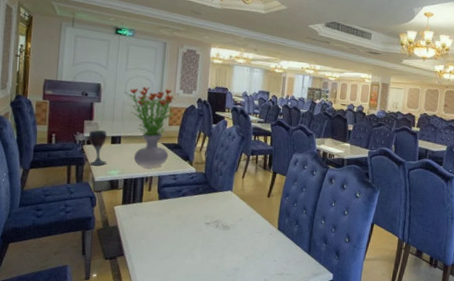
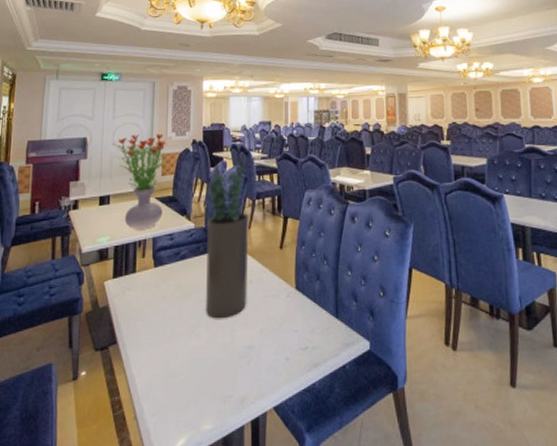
cup: present [88,130,107,166] -> none [74,190,95,235]
vase: none [201,116,245,246] -> present [206,154,249,319]

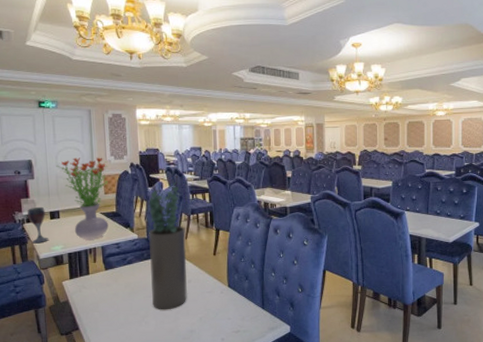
cup: none [74,190,95,235] -> present [27,206,48,244]

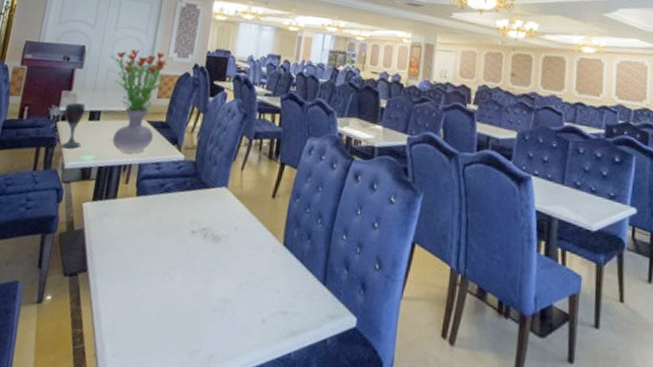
vase: present [148,176,187,310] -> none [184,87,249,265]

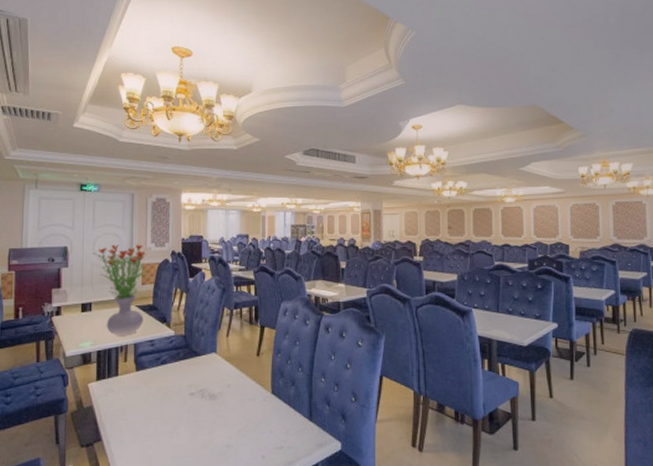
cup: present [61,102,86,149] -> none [57,297,77,339]

